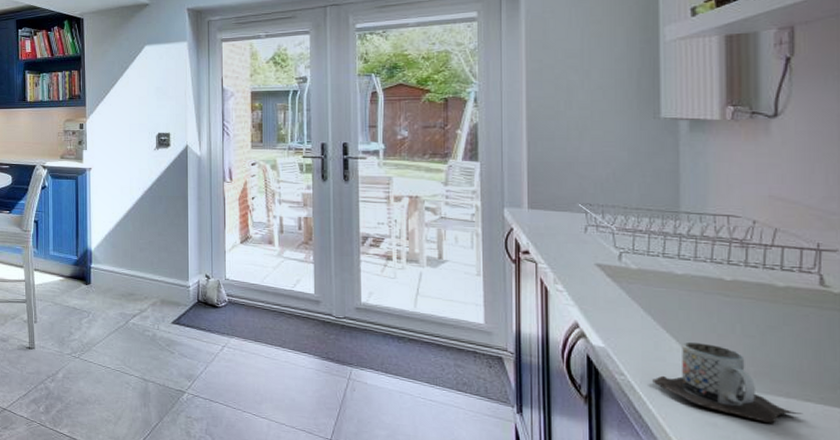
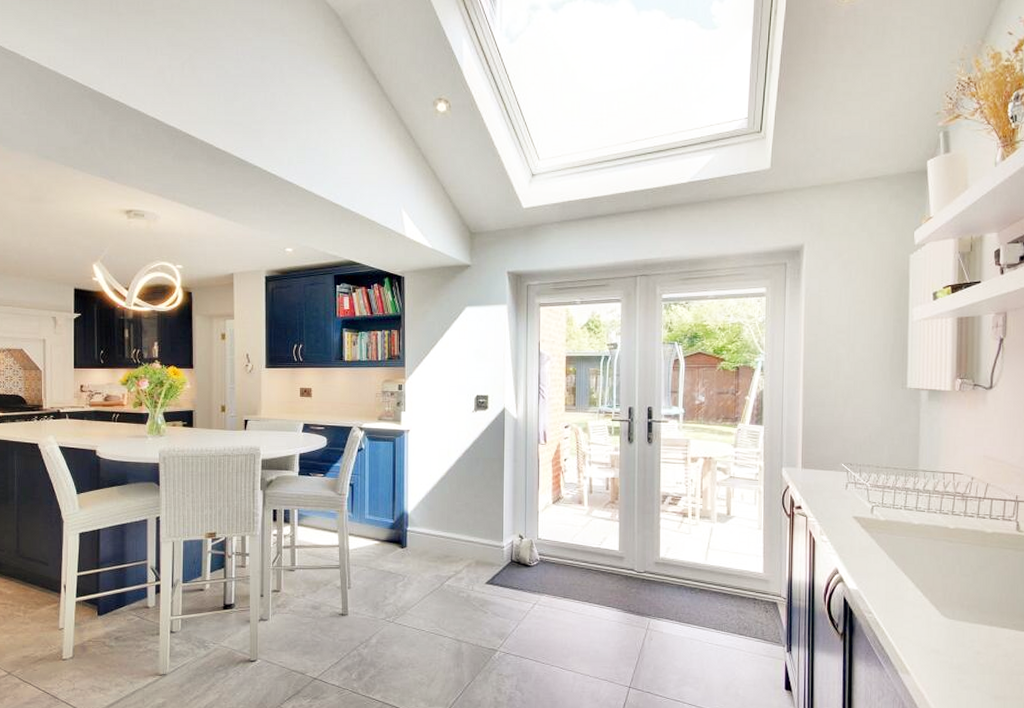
mug: present [652,341,803,423] -> none [893,582,1001,647]

